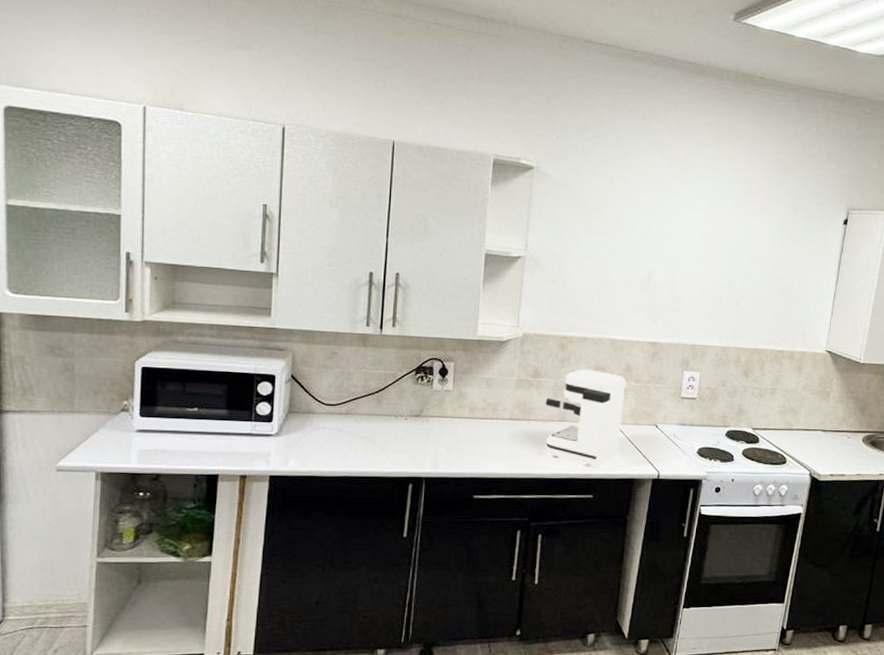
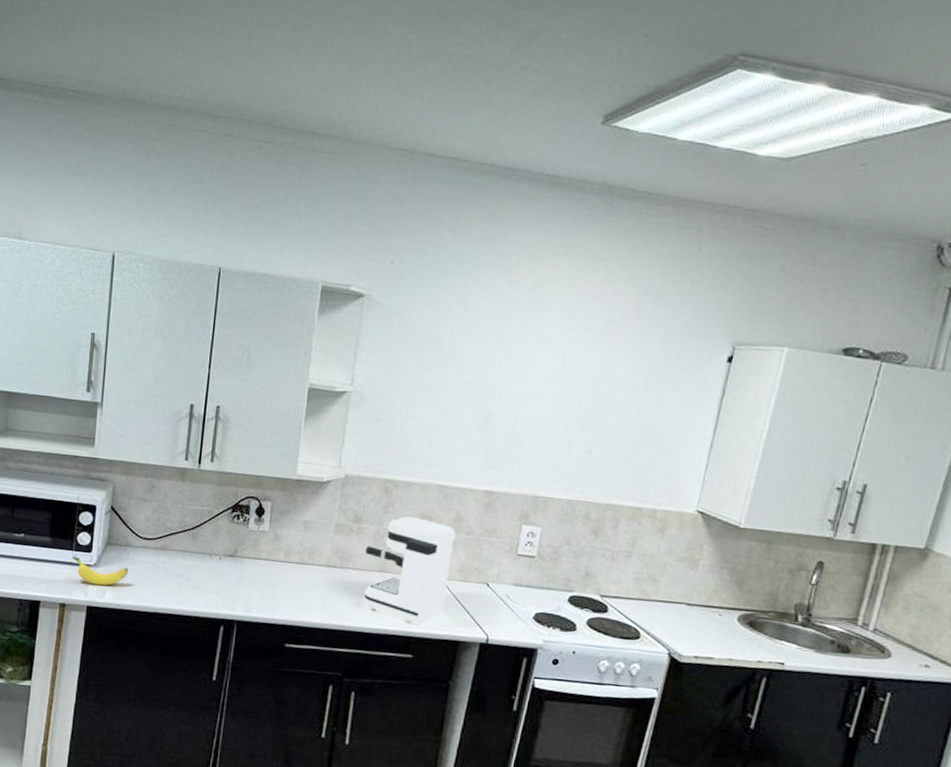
banana: none [252,428,313,454] -> present [73,557,129,586]

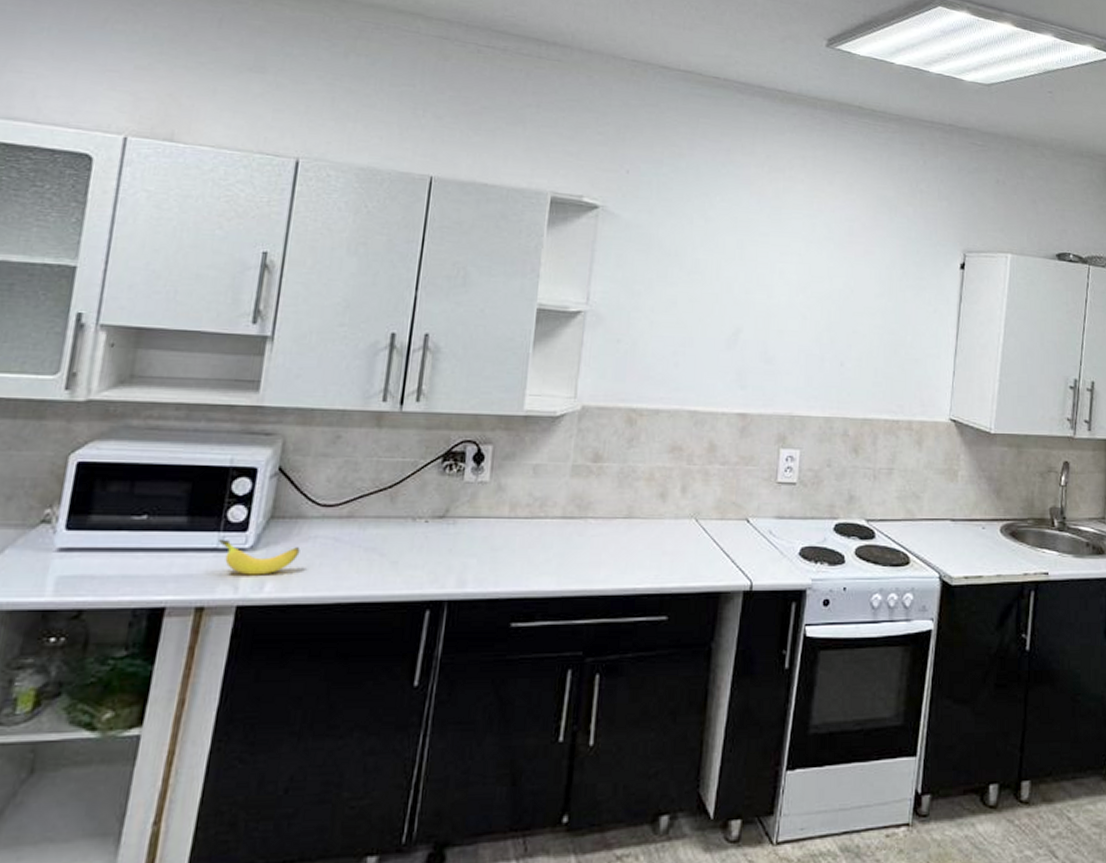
coffee maker: present [363,516,456,624] -> none [606,449,710,576]

